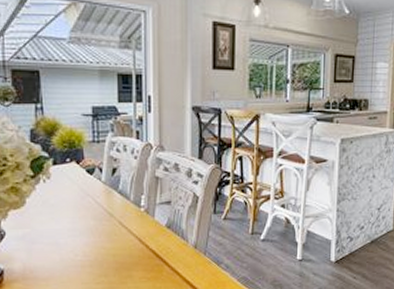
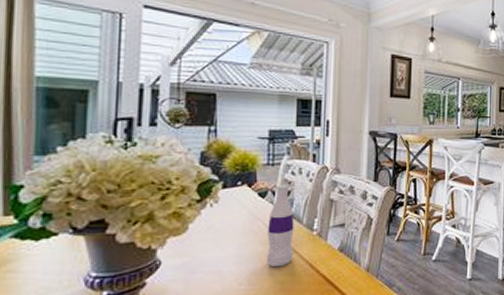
bottle: none [97,161,123,241] -> present [266,184,295,268]

